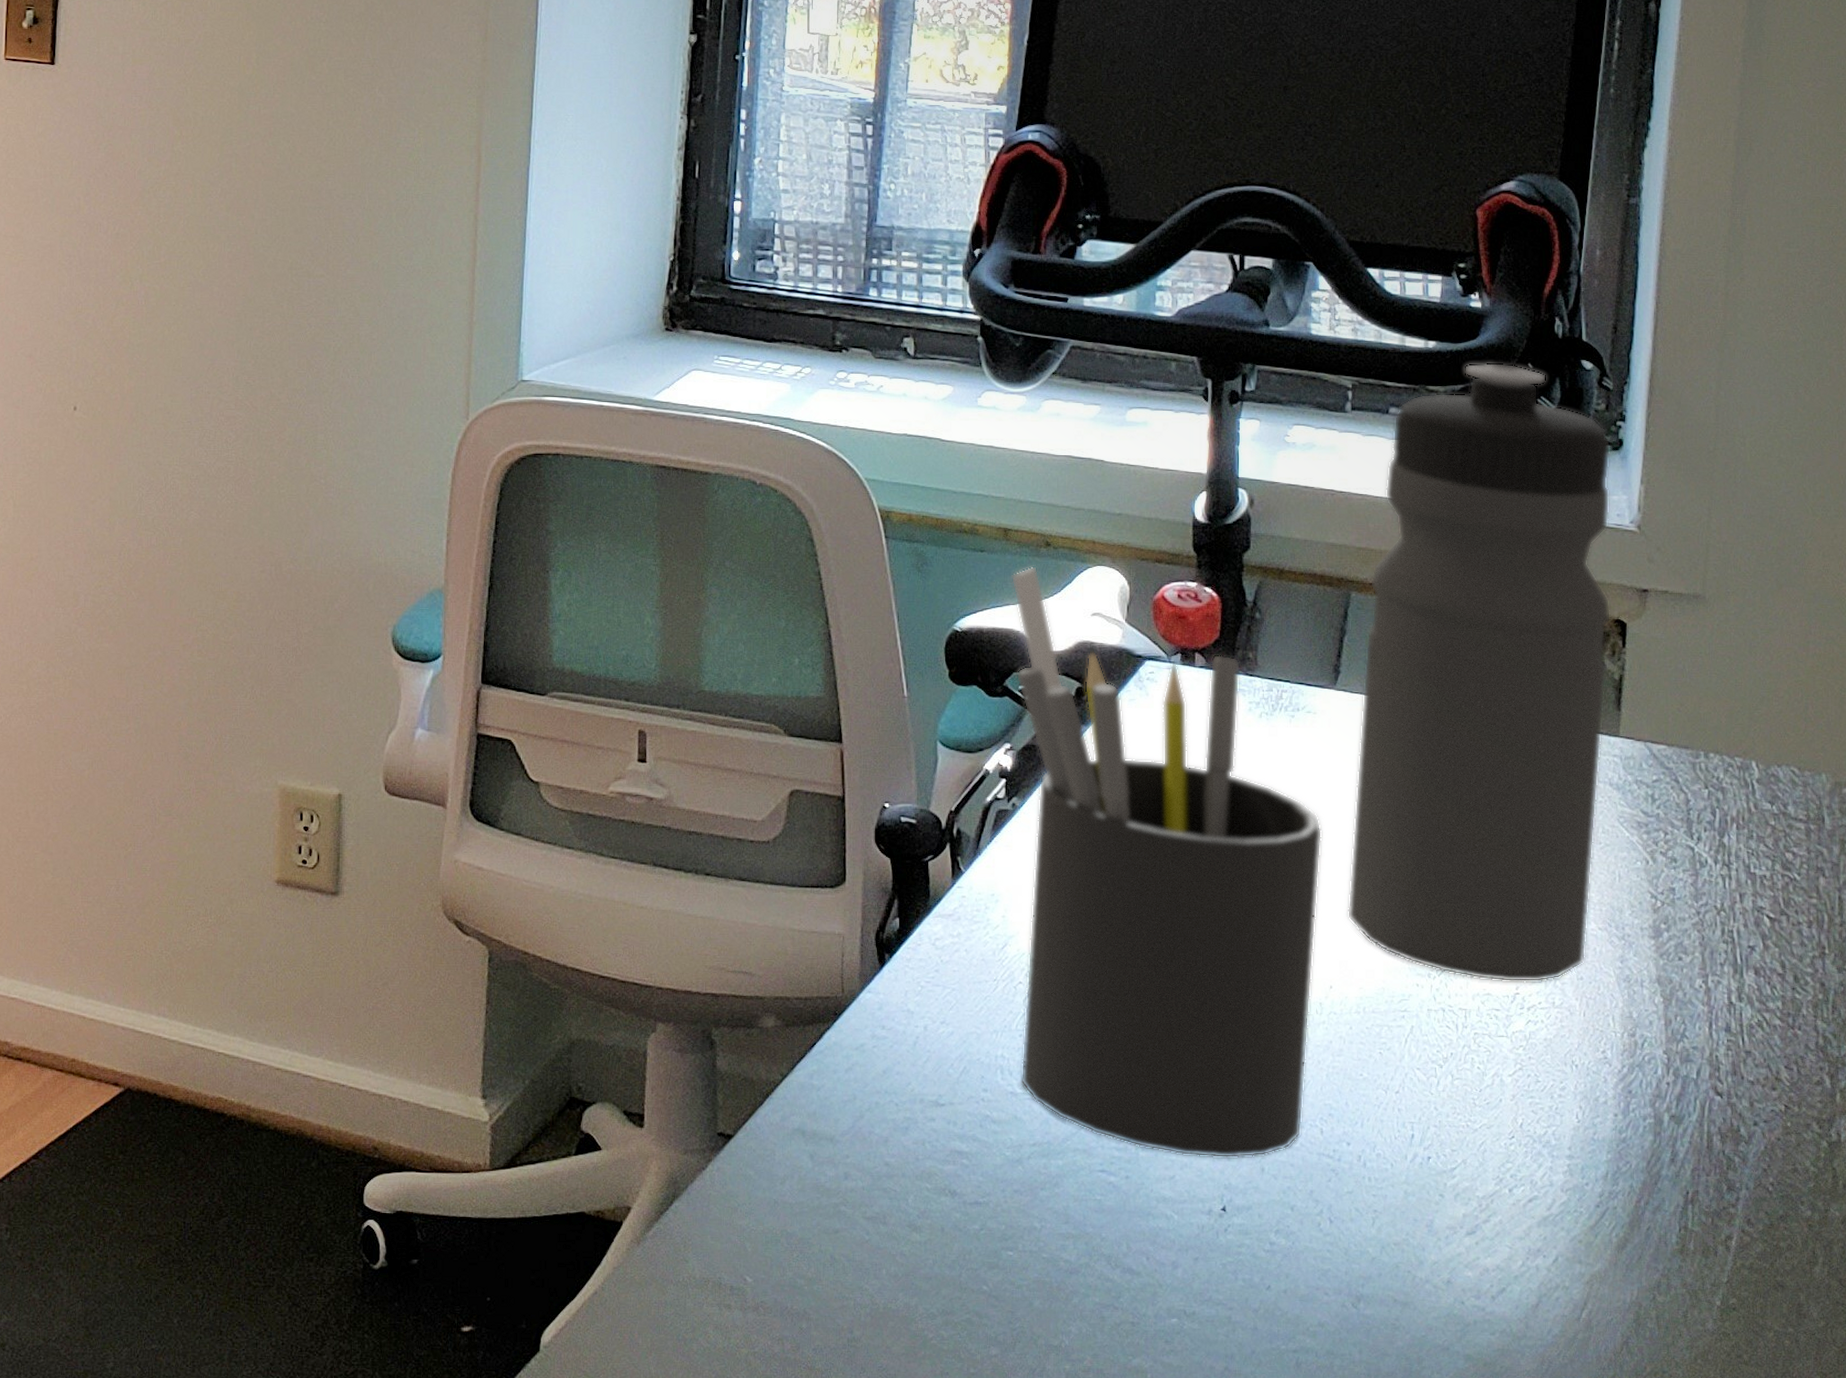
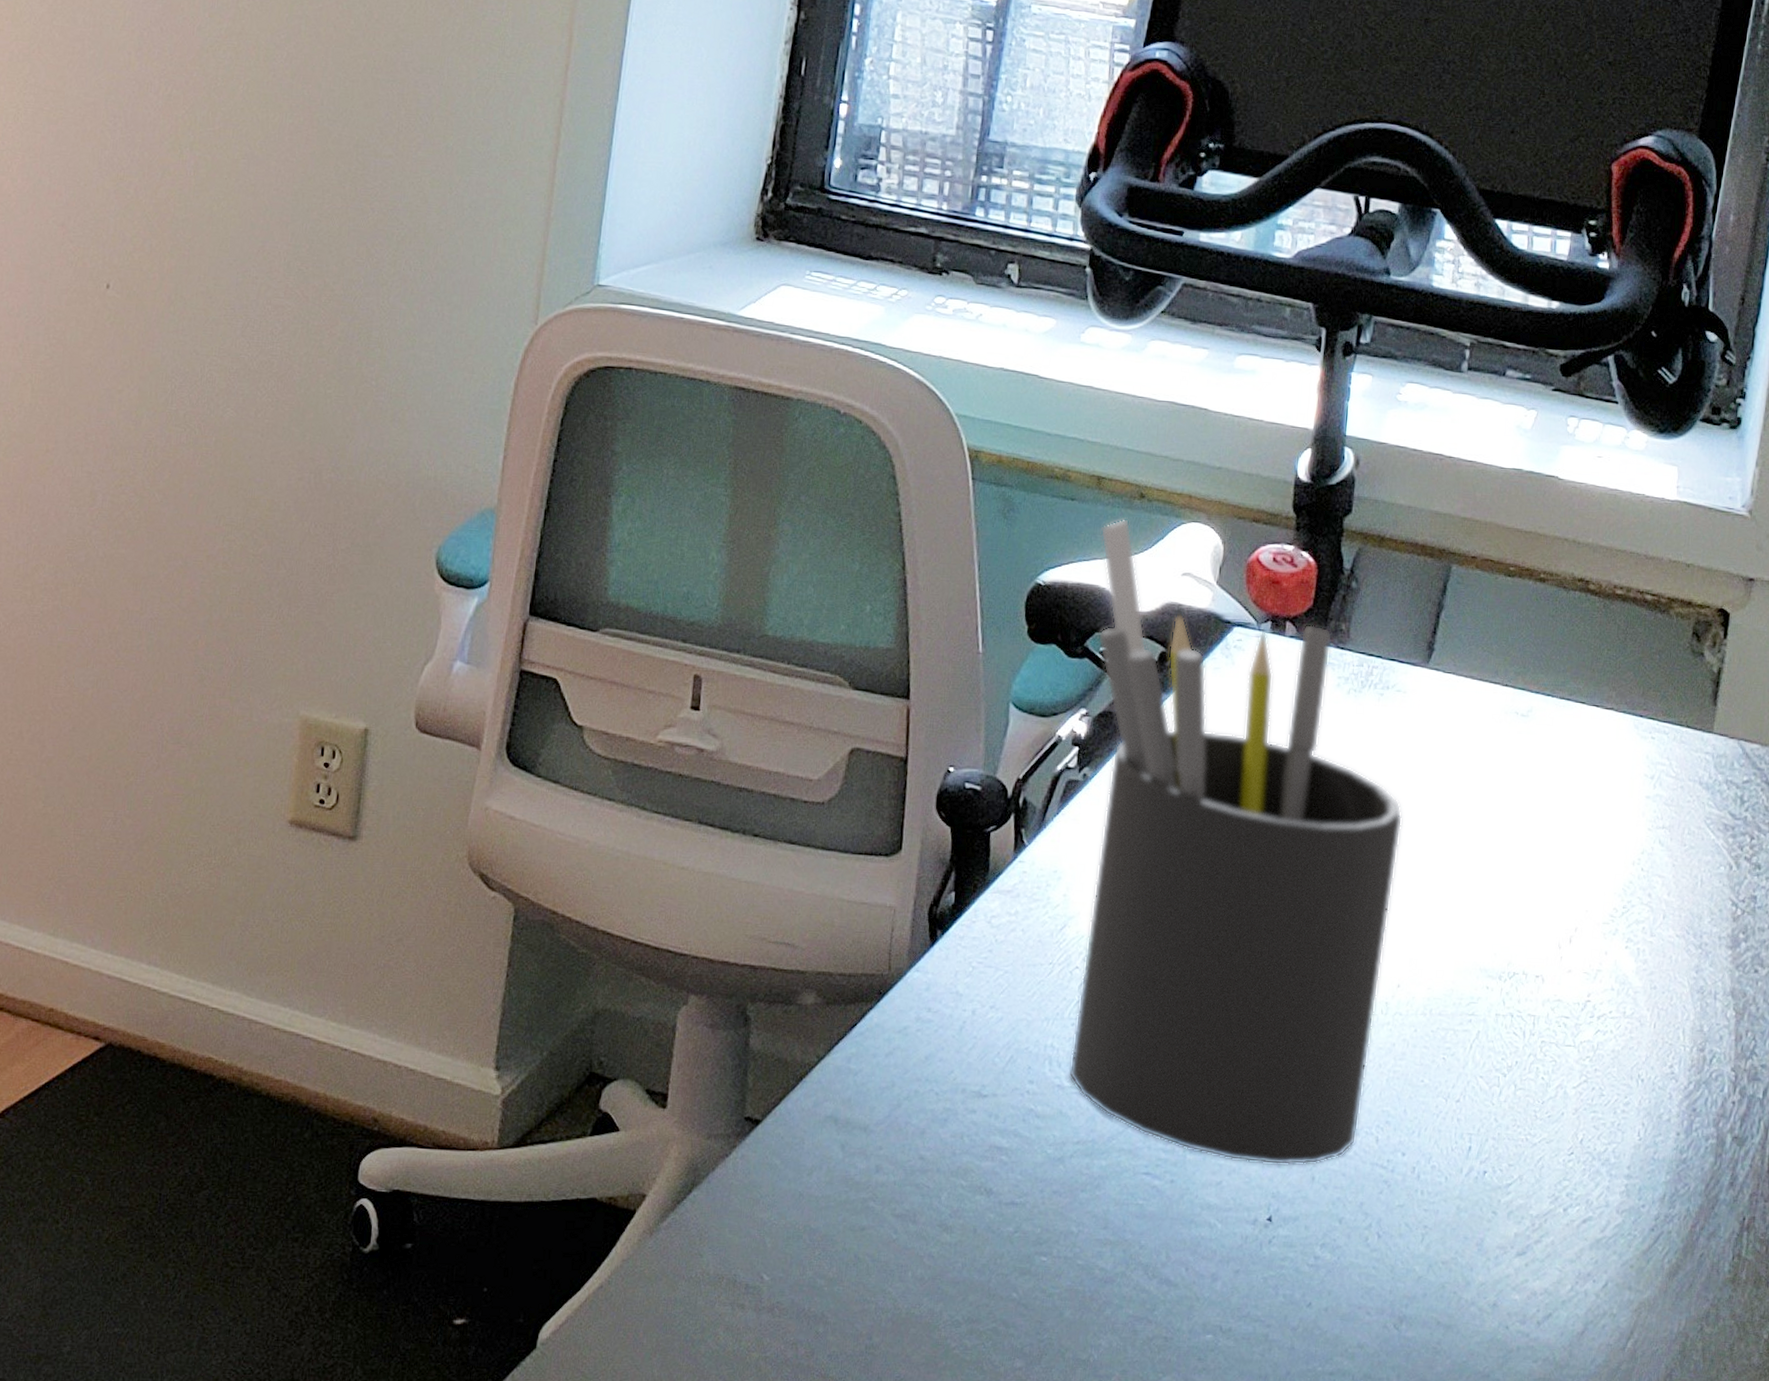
water bottle: present [1347,362,1611,983] -> none [1421,327,1729,990]

